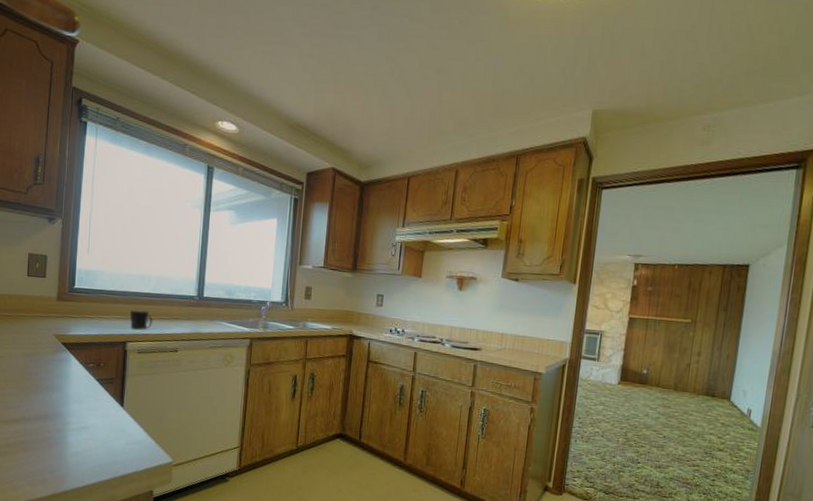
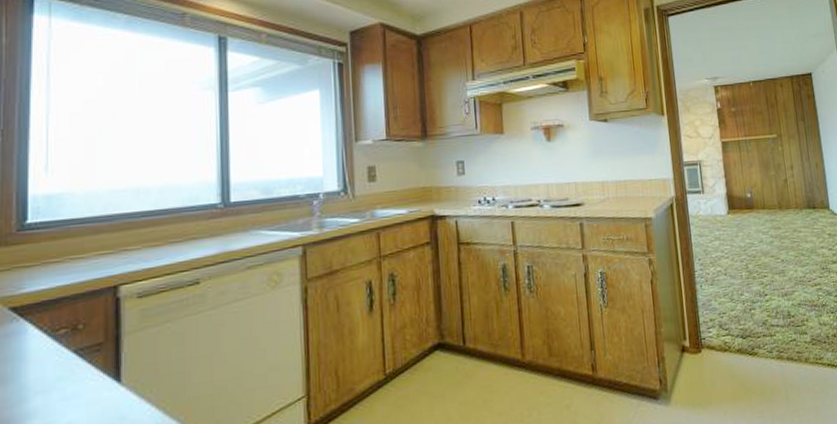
mug: present [129,309,153,332] -> none [120,236,157,268]

